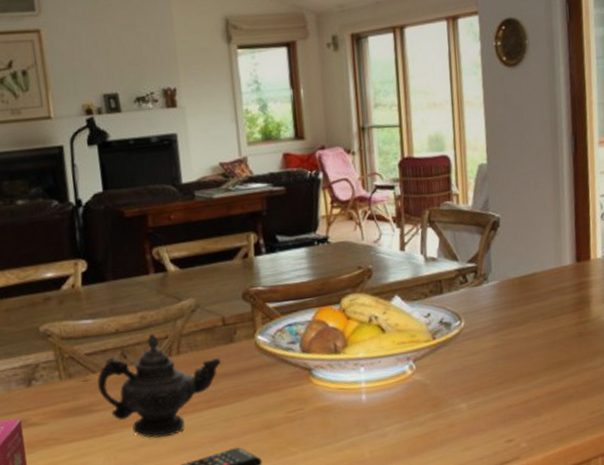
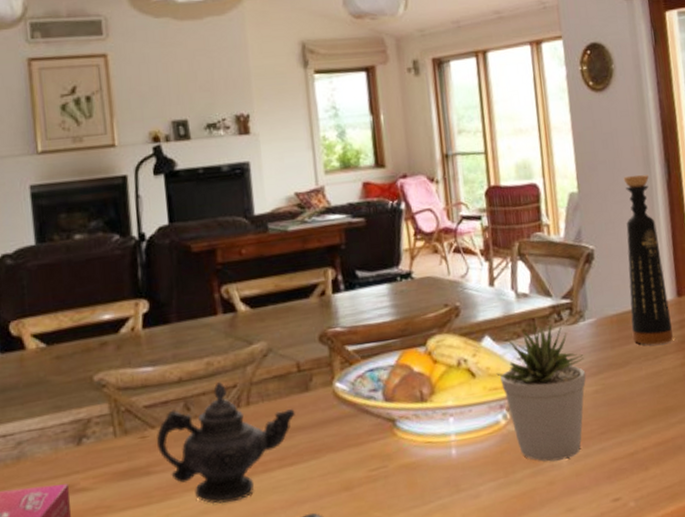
potted plant: none [404,284,487,407] -> present [496,323,586,462]
bottle: none [531,147,571,306] -> present [623,174,674,345]

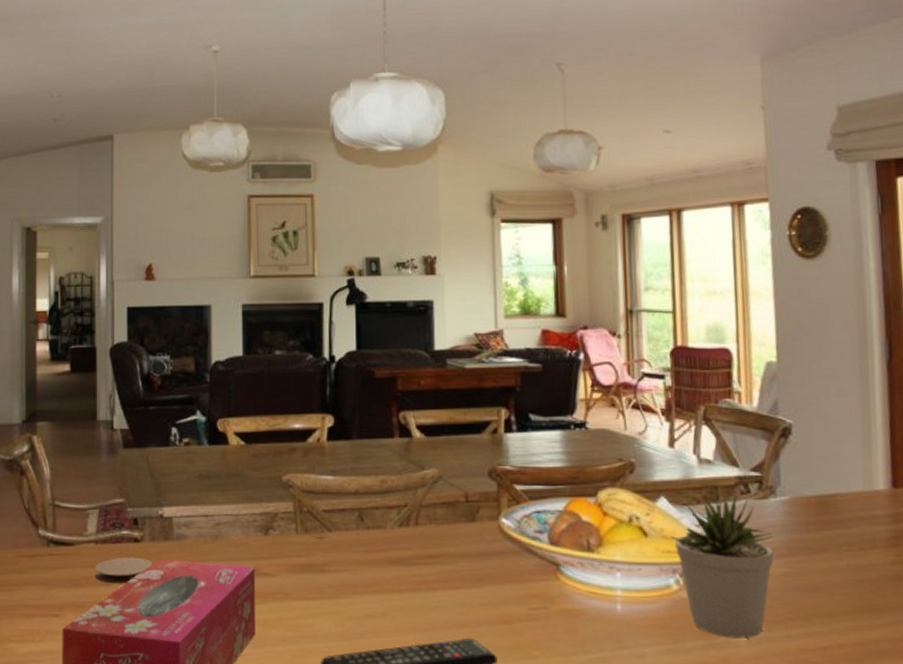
teapot: present [156,381,296,504] -> none [332,498,462,613]
bottle: present [623,174,674,345] -> none [832,350,885,536]

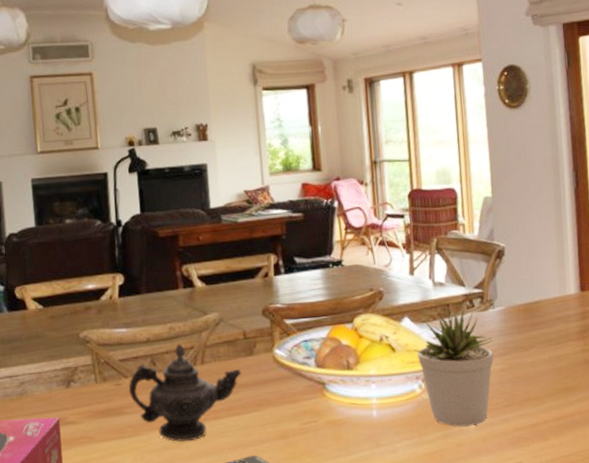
teapot: none [332,498,462,613] -> present [128,343,242,442]

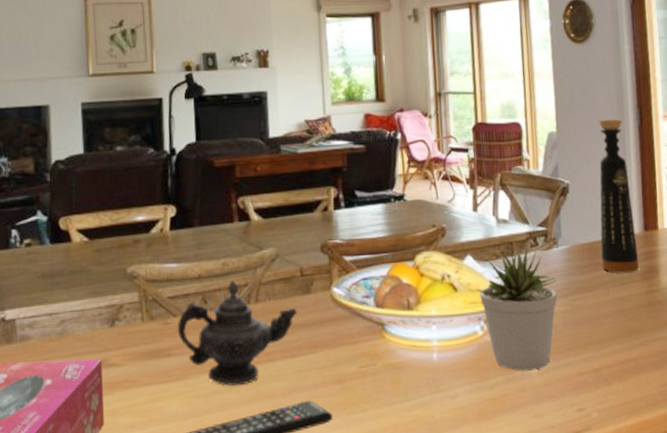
bottle: none [534,182,576,333] -> present [599,119,640,273]

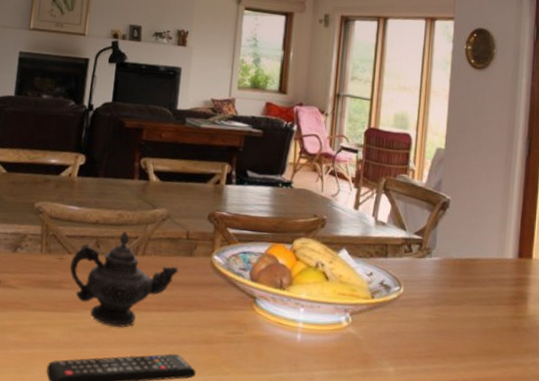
potted plant: present [476,247,558,371] -> none [346,251,425,370]
bottle: present [599,119,640,273] -> none [471,144,510,295]

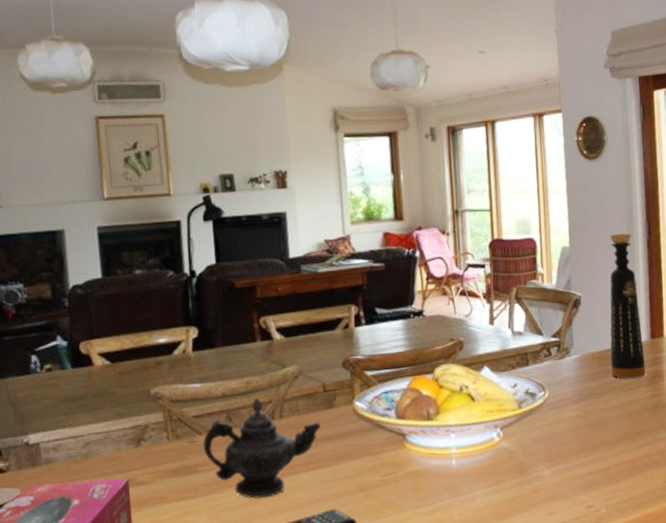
bottle: none [471,144,510,295] -> present [609,233,646,379]

